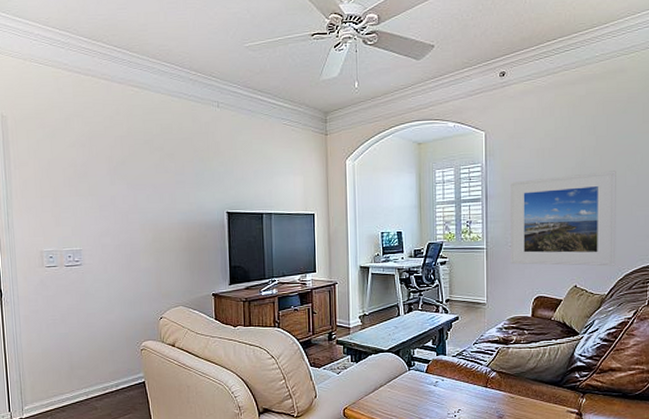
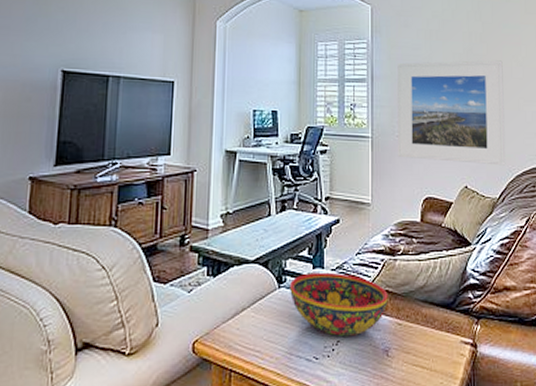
bowl: none [418,358,502,407] -> present [290,272,388,337]

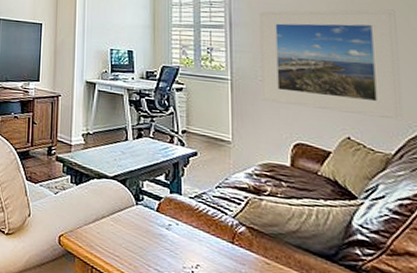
bowl: present [290,272,388,337] -> none [147,196,254,264]

